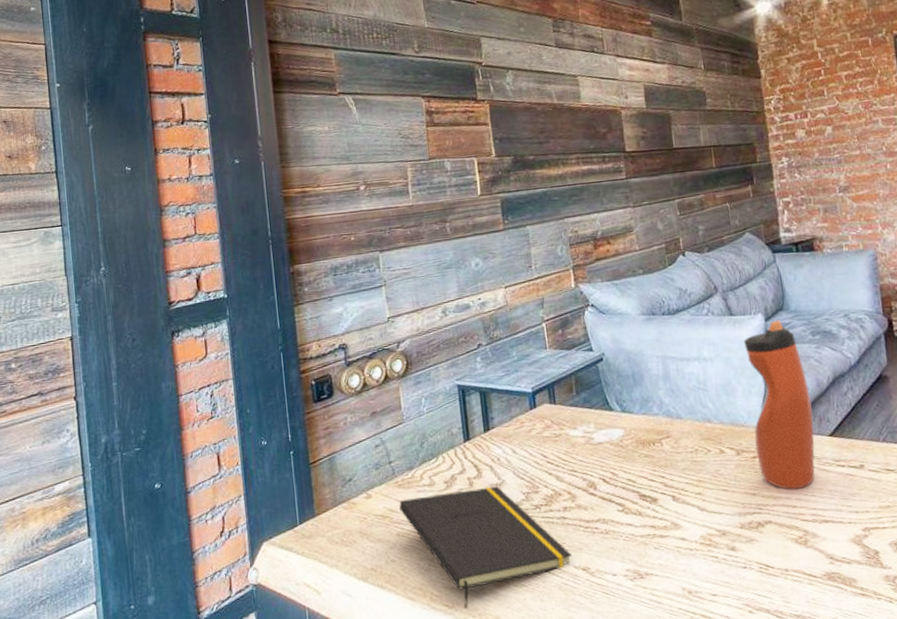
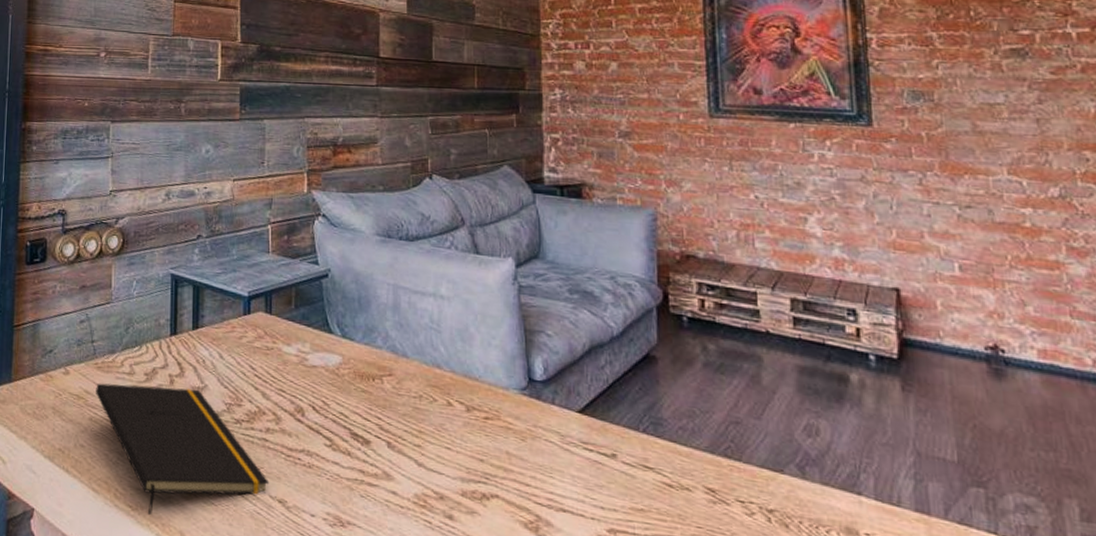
water bottle: present [744,319,815,489] -> none [489,268,561,466]

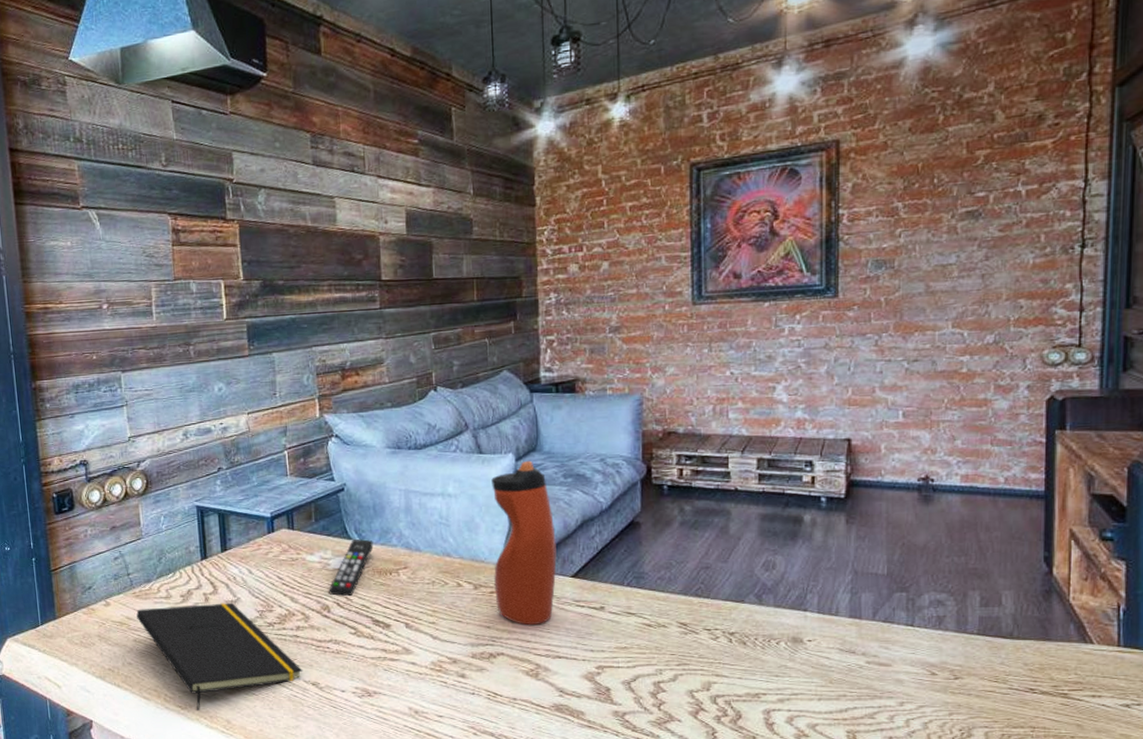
remote control: none [304,334,356,400] -> present [329,539,374,596]
water bottle: none [489,268,561,466] -> present [491,460,557,625]

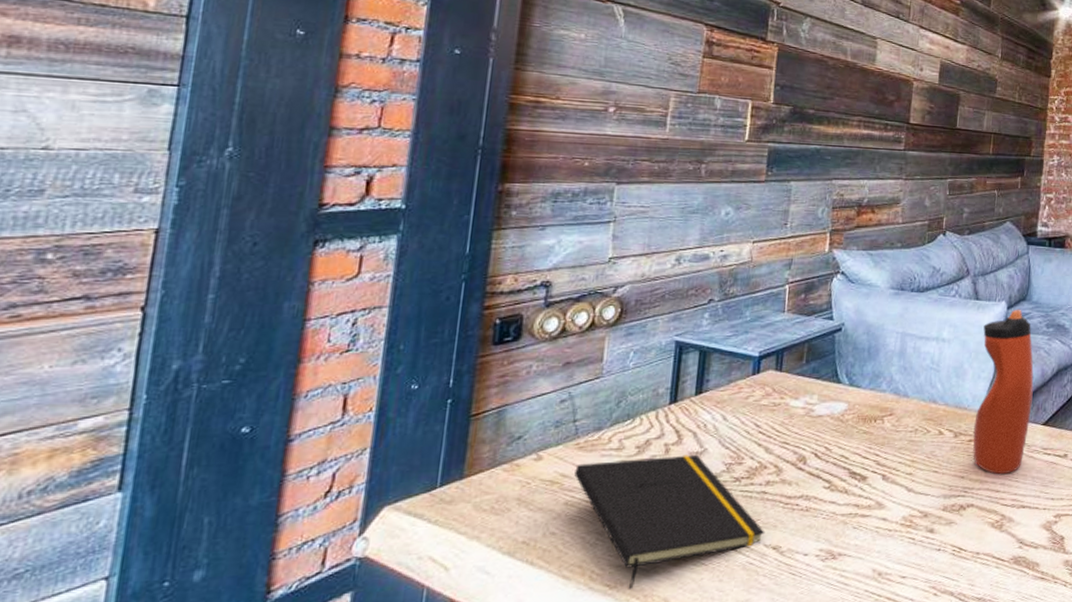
remote control: present [329,539,374,596] -> none [808,384,863,445]

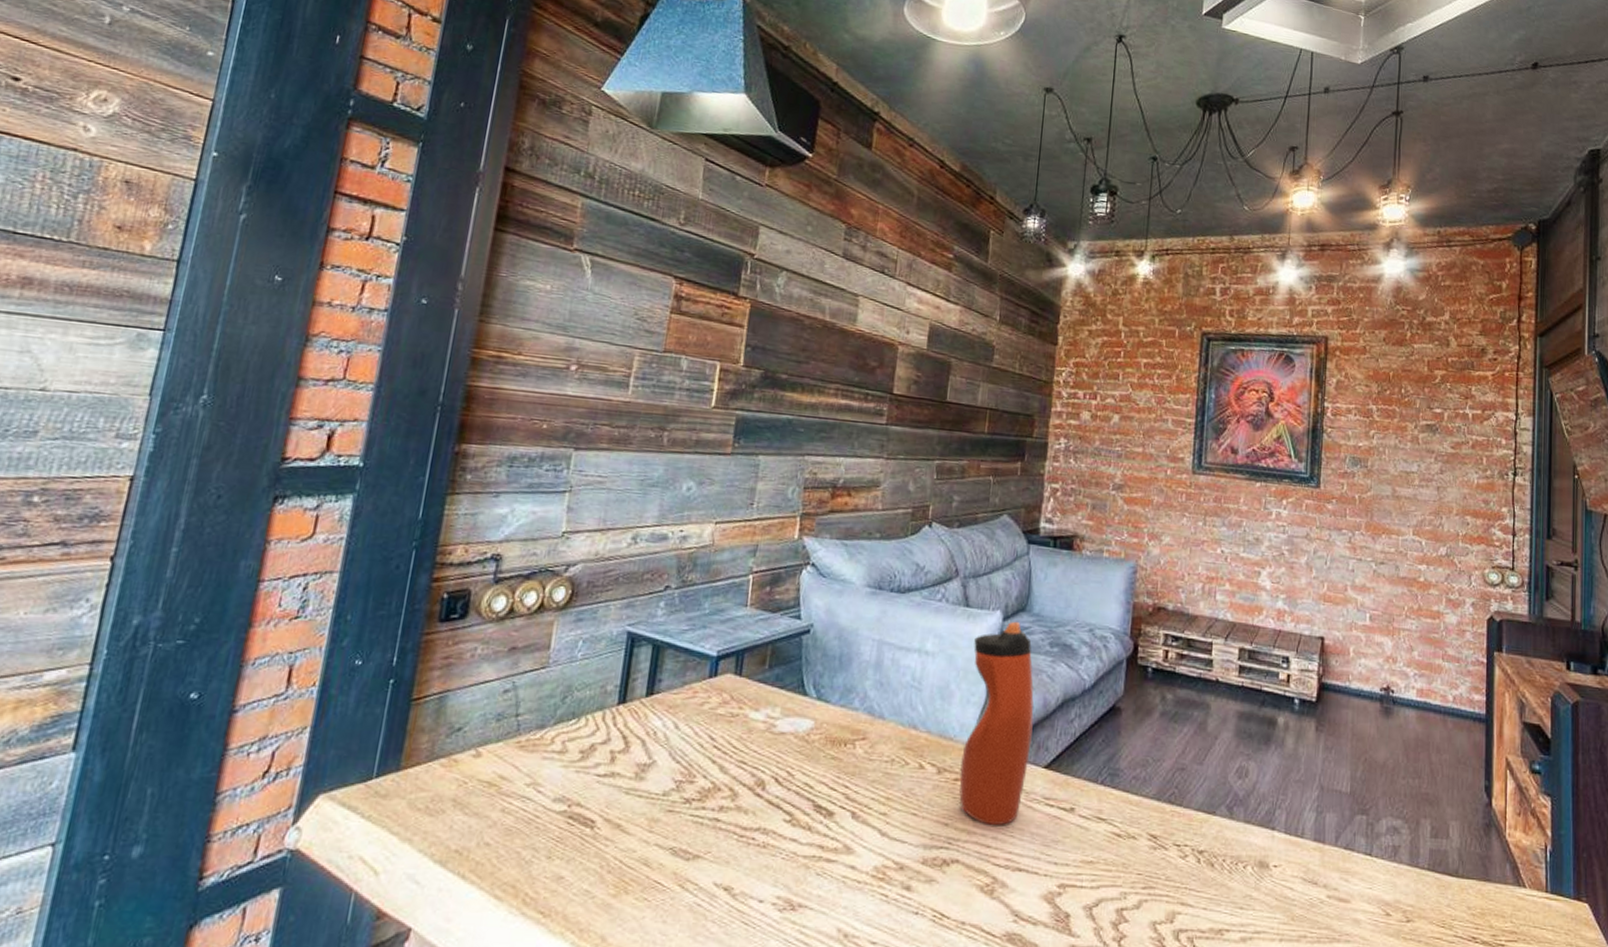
notepad: present [574,454,766,589] -> none [513,765,717,920]

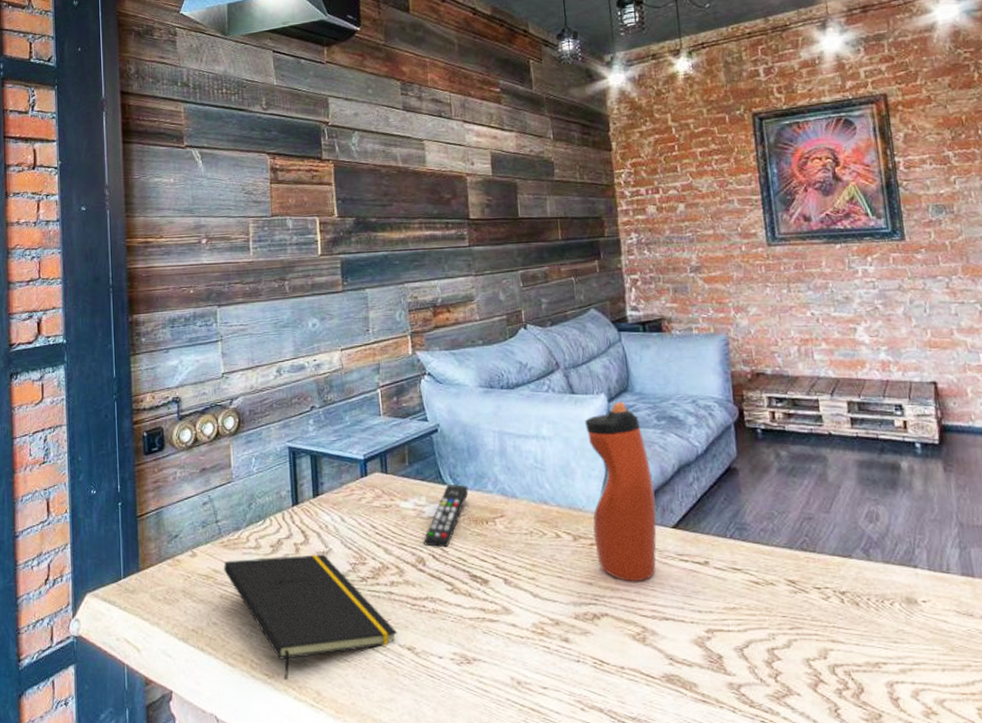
notepad: none [513,765,717,920] -> present [224,554,398,680]
remote control: none [768,696,832,770] -> present [424,485,469,547]

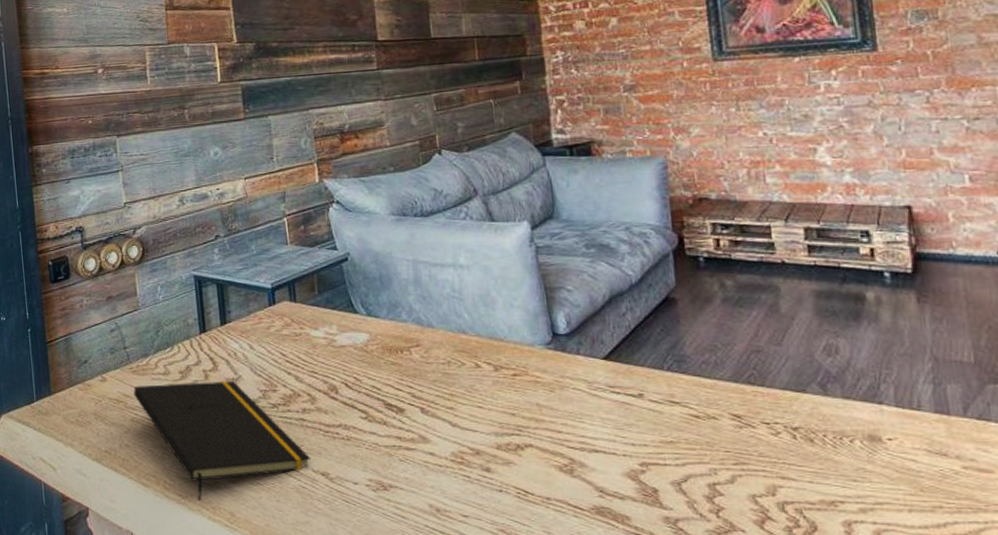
remote control: present [424,485,469,547] -> none [336,314,382,375]
water bottle: present [585,401,657,581] -> none [506,229,586,412]

